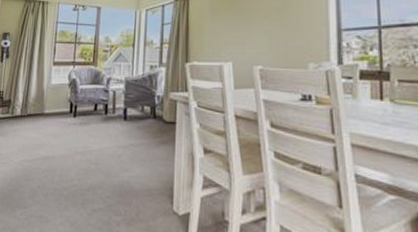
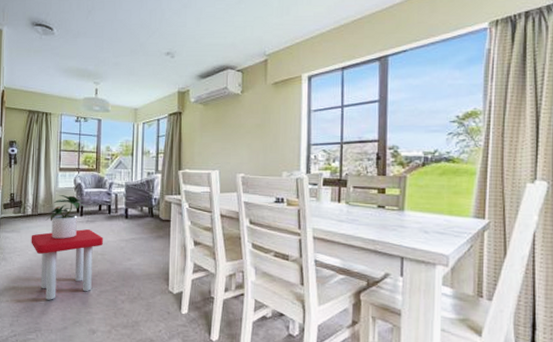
stool: none [17,133,98,220] -> present [31,229,103,300]
potted plant: none [35,93,83,145] -> present [45,195,88,239]

